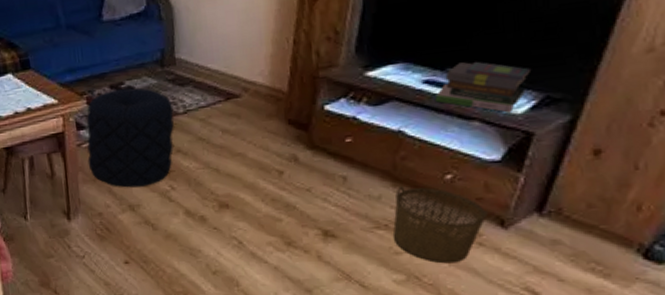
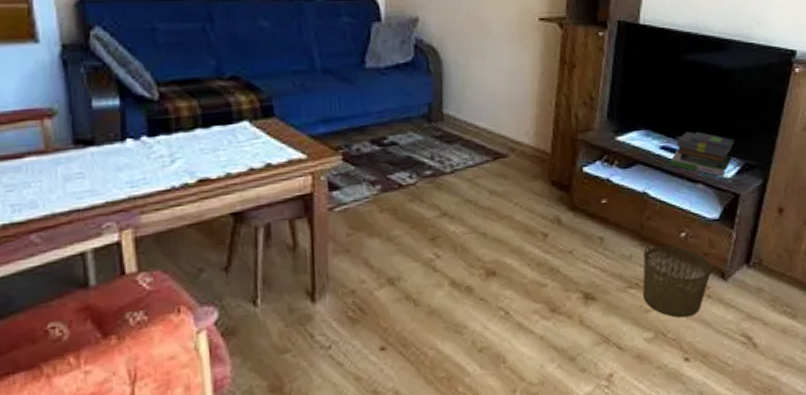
pouf: present [86,87,175,188] -> none [340,143,441,258]

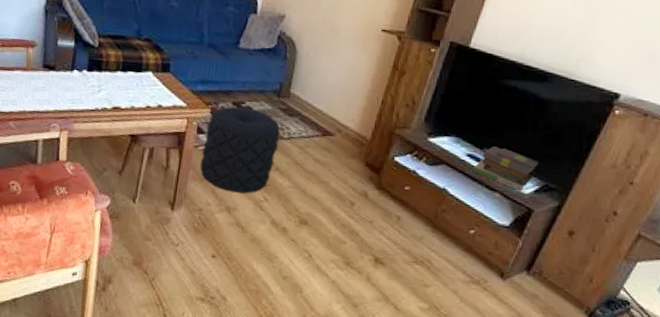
pouf: none [340,143,441,258] -> present [200,106,281,194]
basket: present [642,244,714,318] -> none [426,231,495,301]

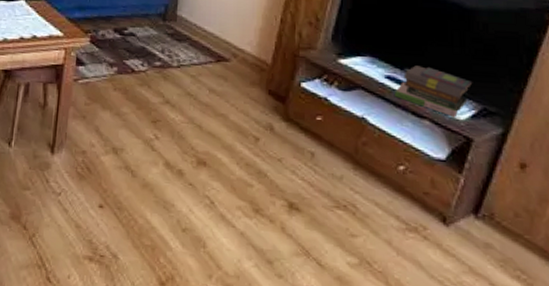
pouf: present [200,106,281,194] -> none [81,33,169,132]

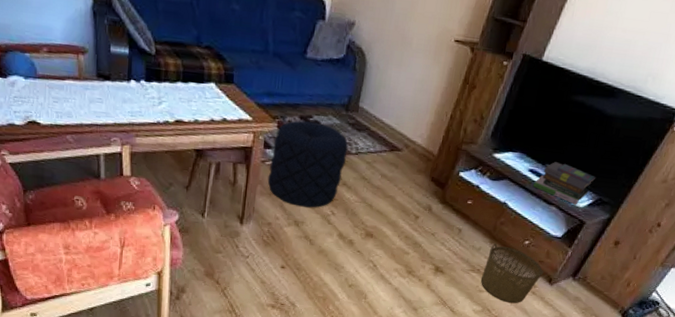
pouf: none [81,33,169,132] -> present [267,120,349,208]
basket: none [351,169,434,254] -> present [481,242,545,304]

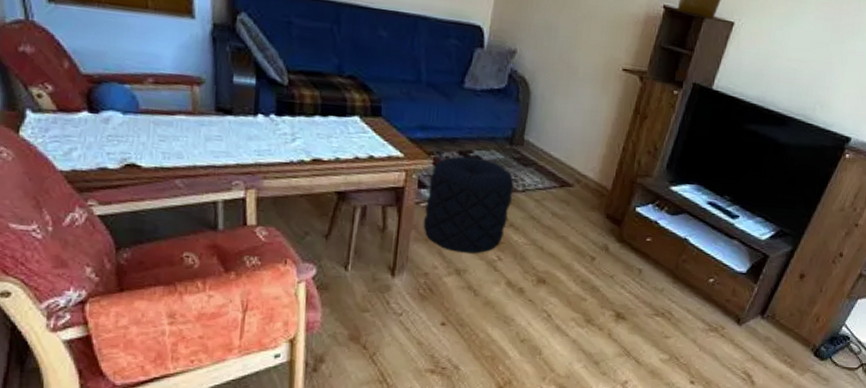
basket: present [481,242,545,304] -> none [666,282,732,349]
books: present [532,162,597,205] -> none [712,193,776,238]

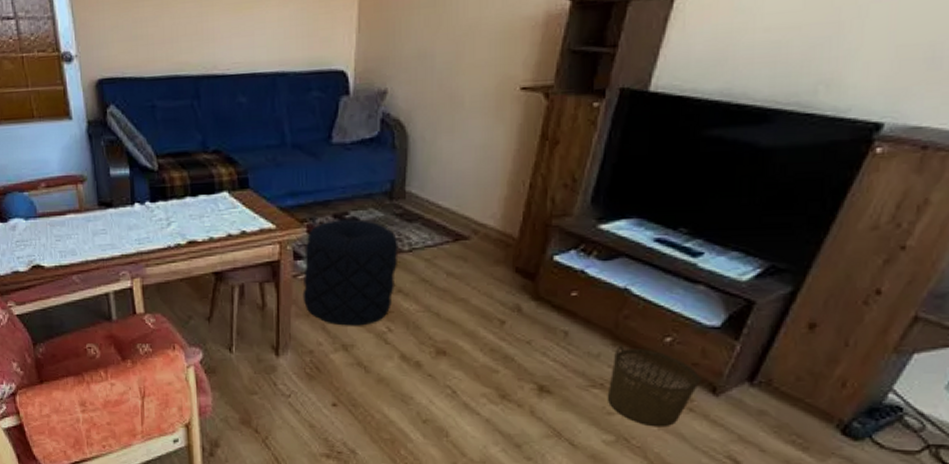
basket: none [666,282,732,349] -> present [608,344,703,427]

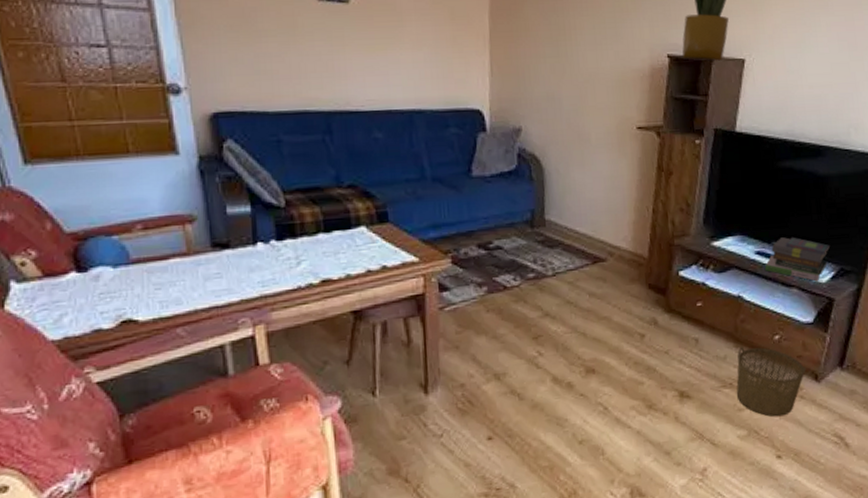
pouf: present [302,218,399,326] -> none [450,248,543,355]
books: none [663,223,761,279] -> present [764,237,831,282]

